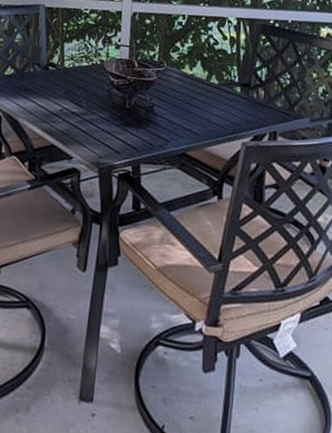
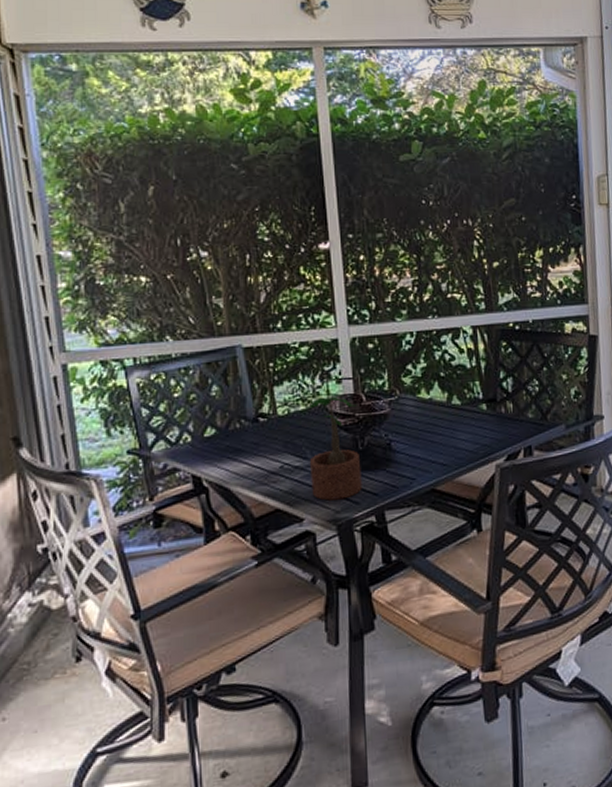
potted plant: none [82,58,131,147] -> present [302,397,362,501]

